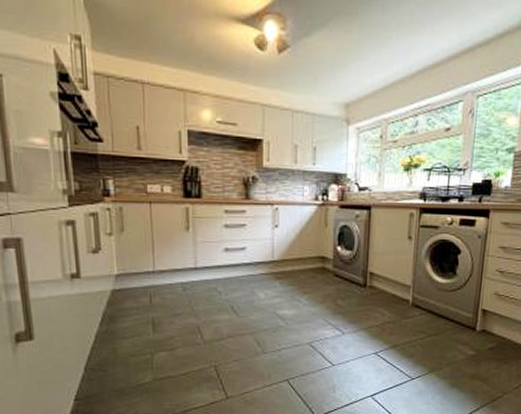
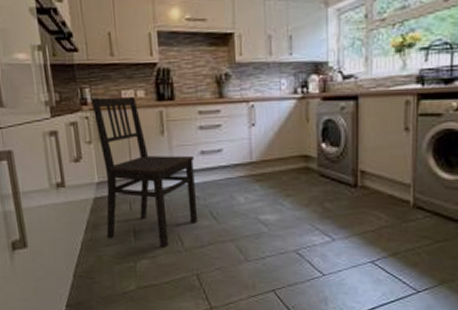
dining chair: none [114,189,219,340] -> present [91,96,198,248]

